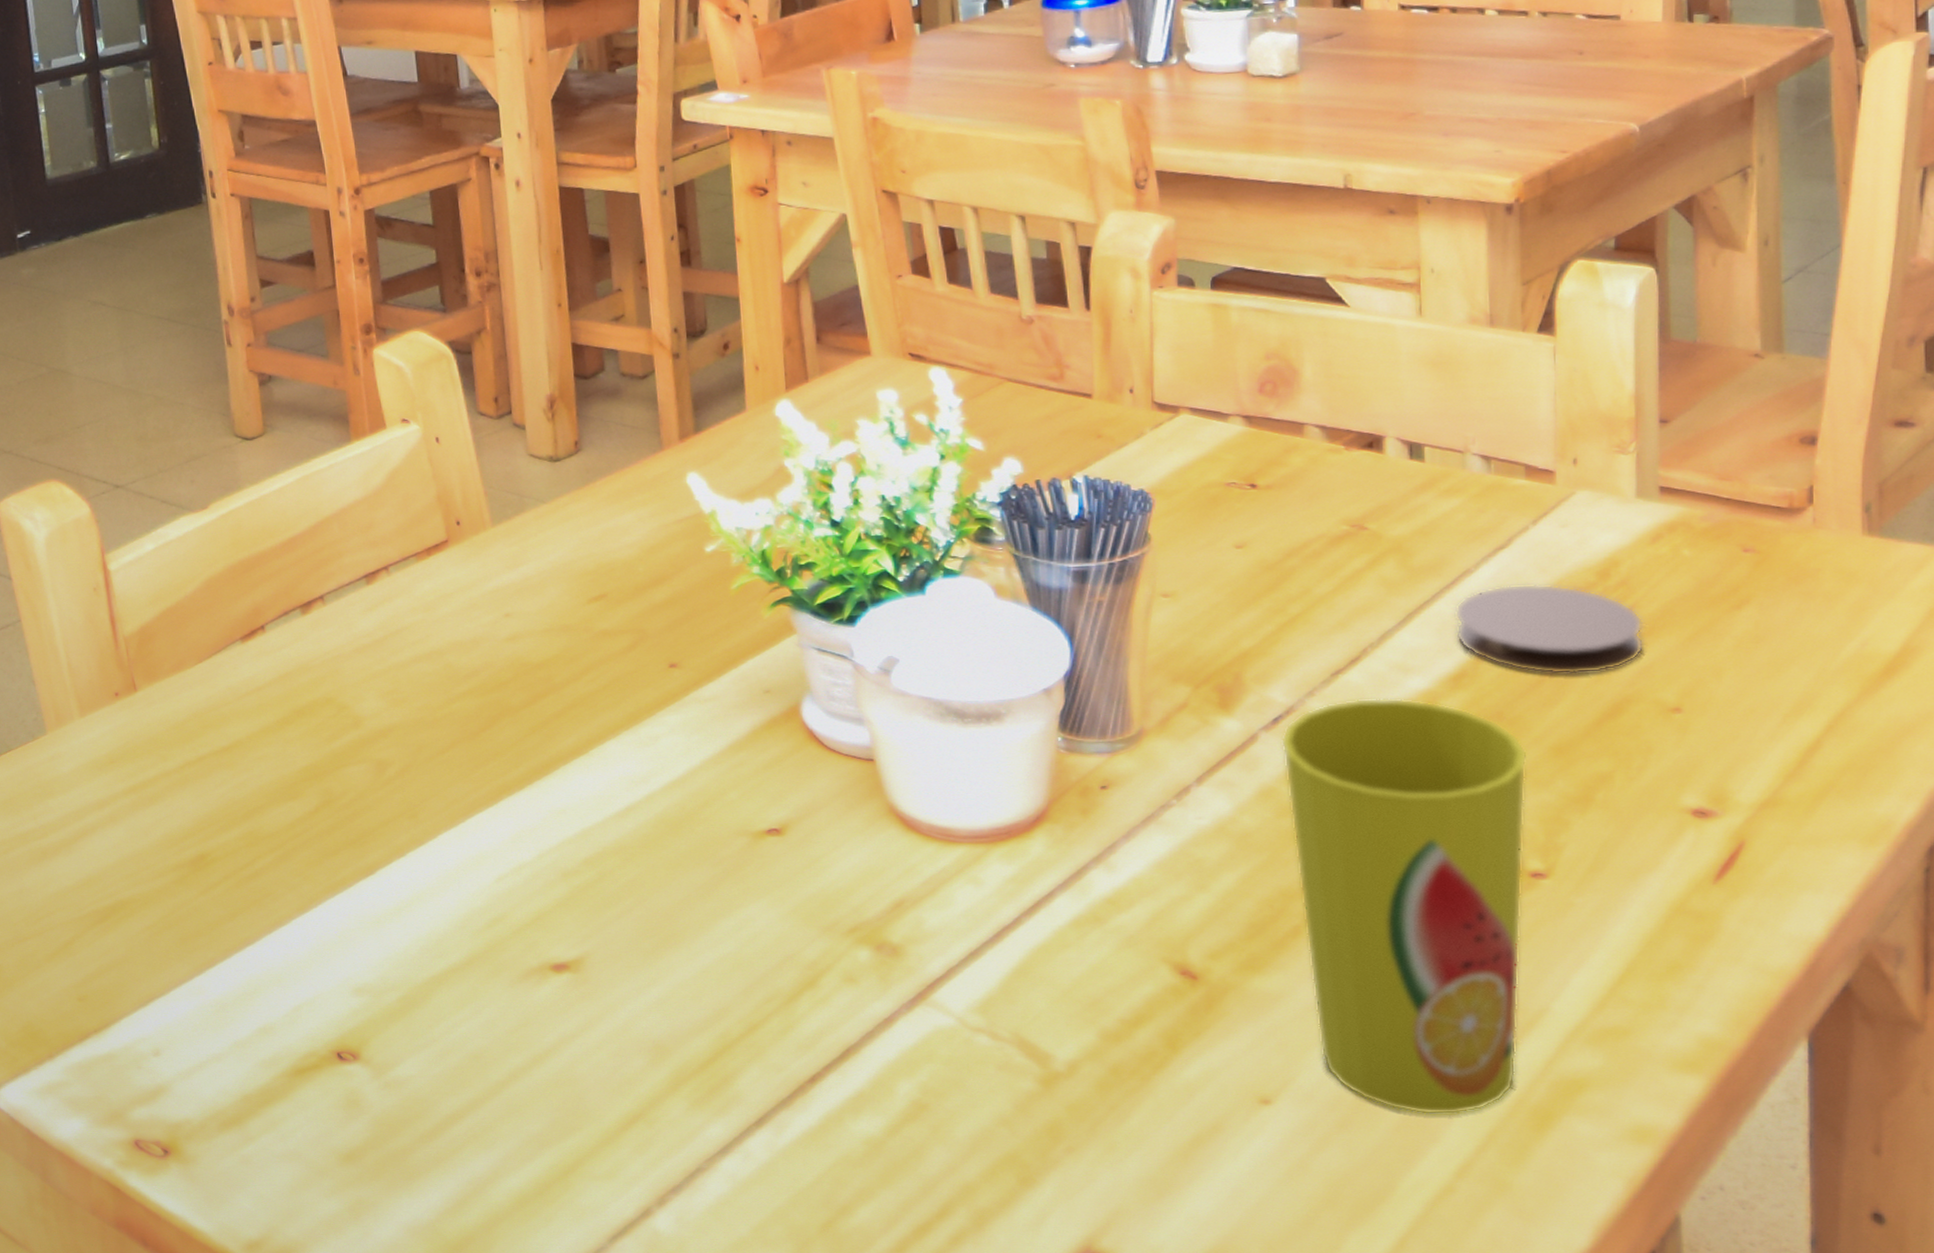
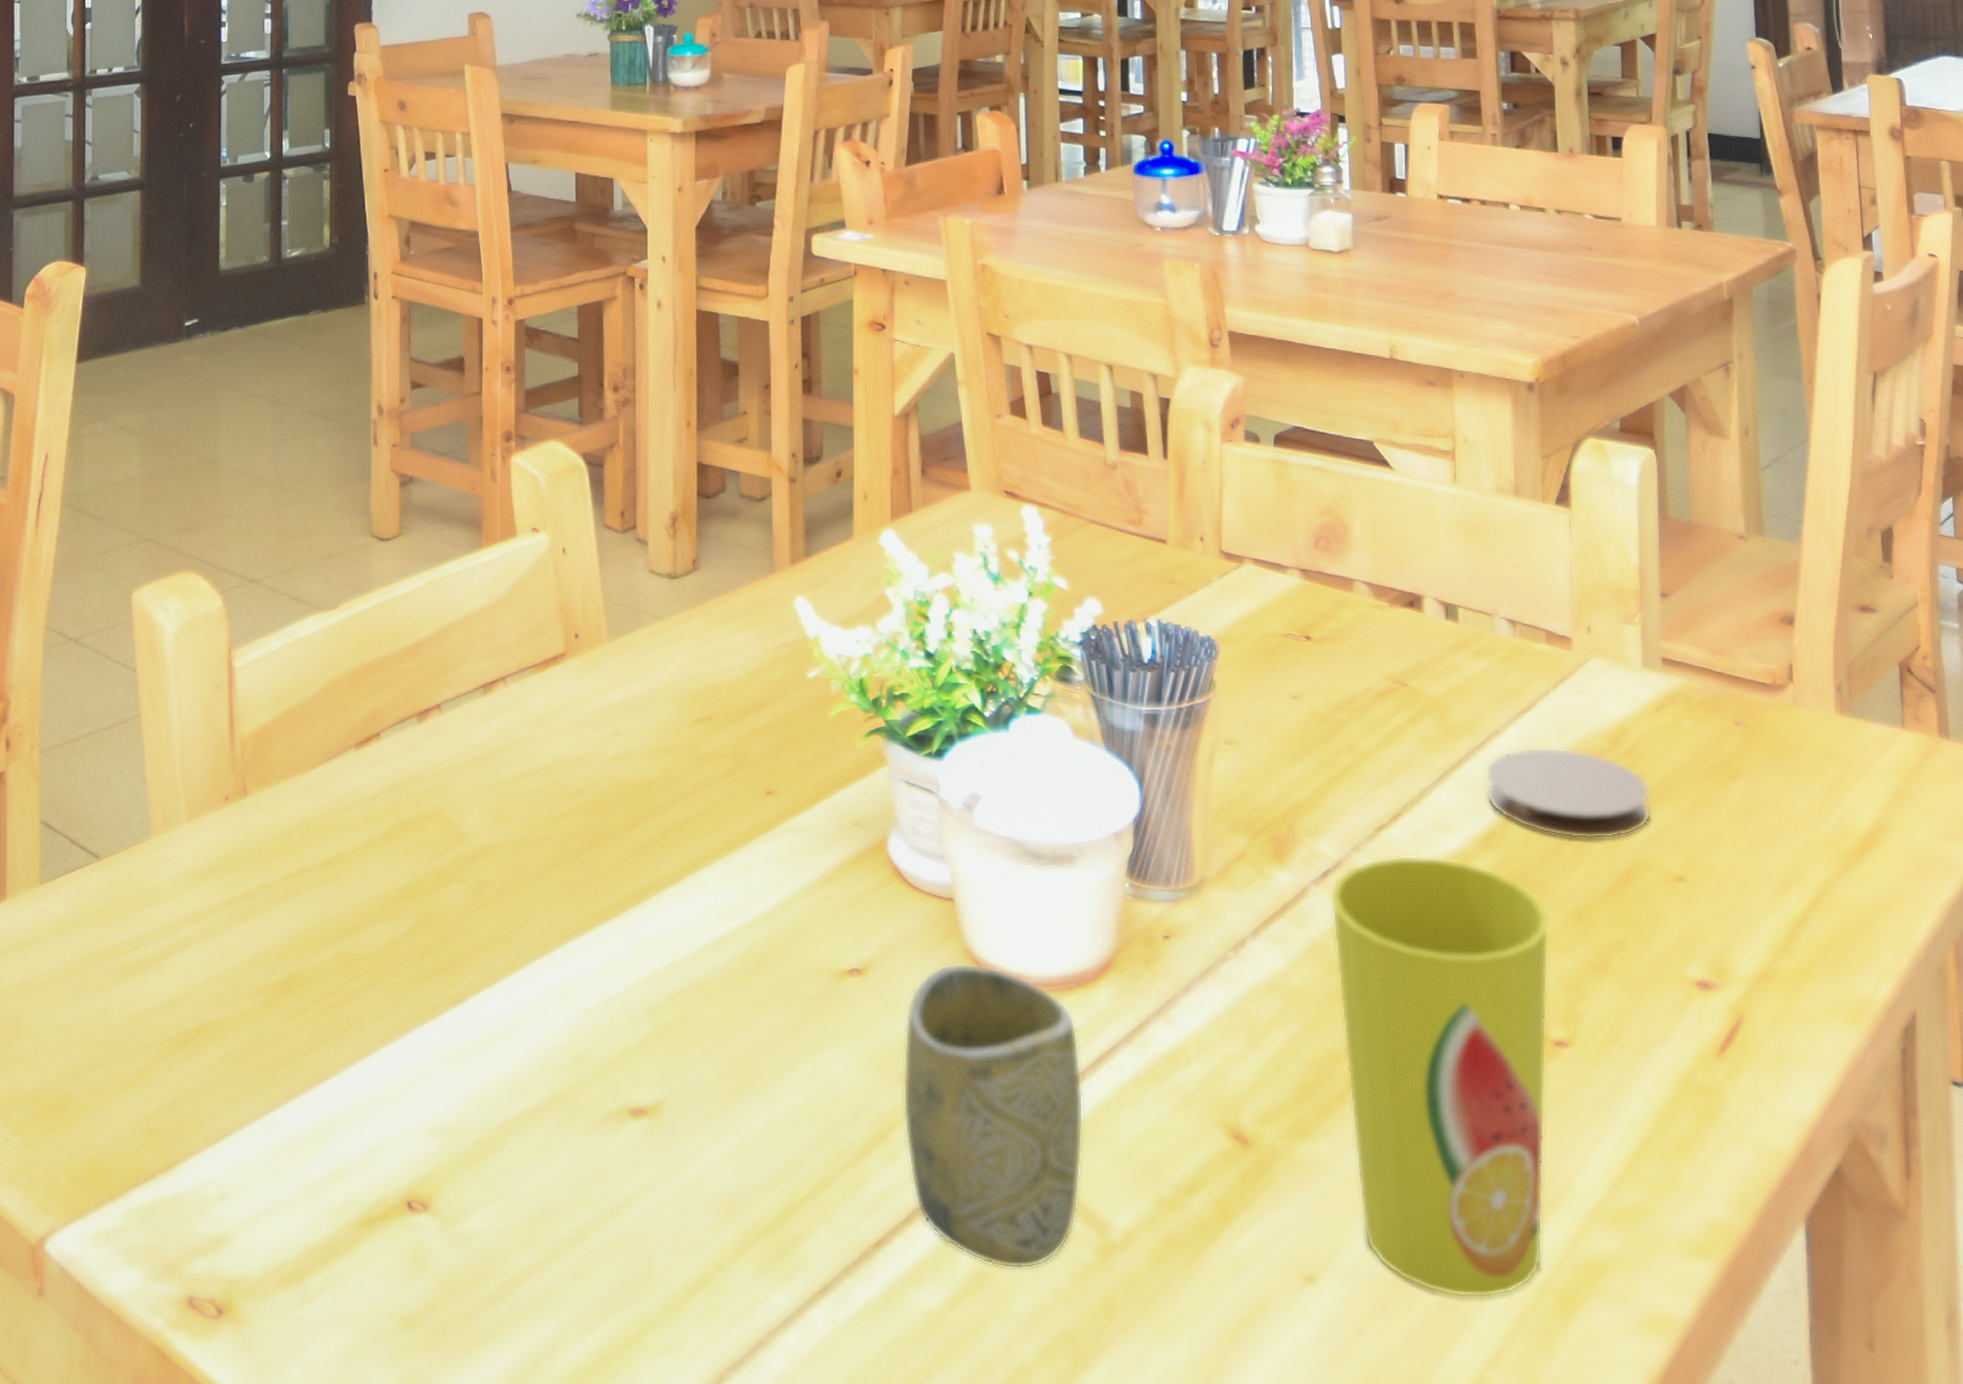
cup: none [829,819,1022,1099] -> present [902,963,1084,1269]

